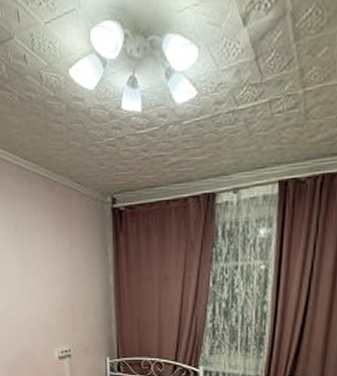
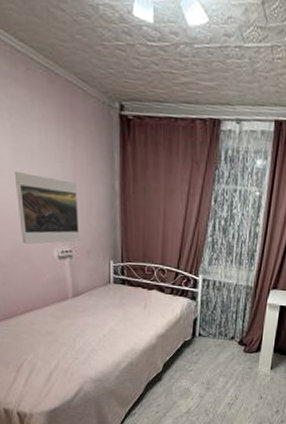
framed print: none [20,278,78,348] -> present [14,171,80,245]

